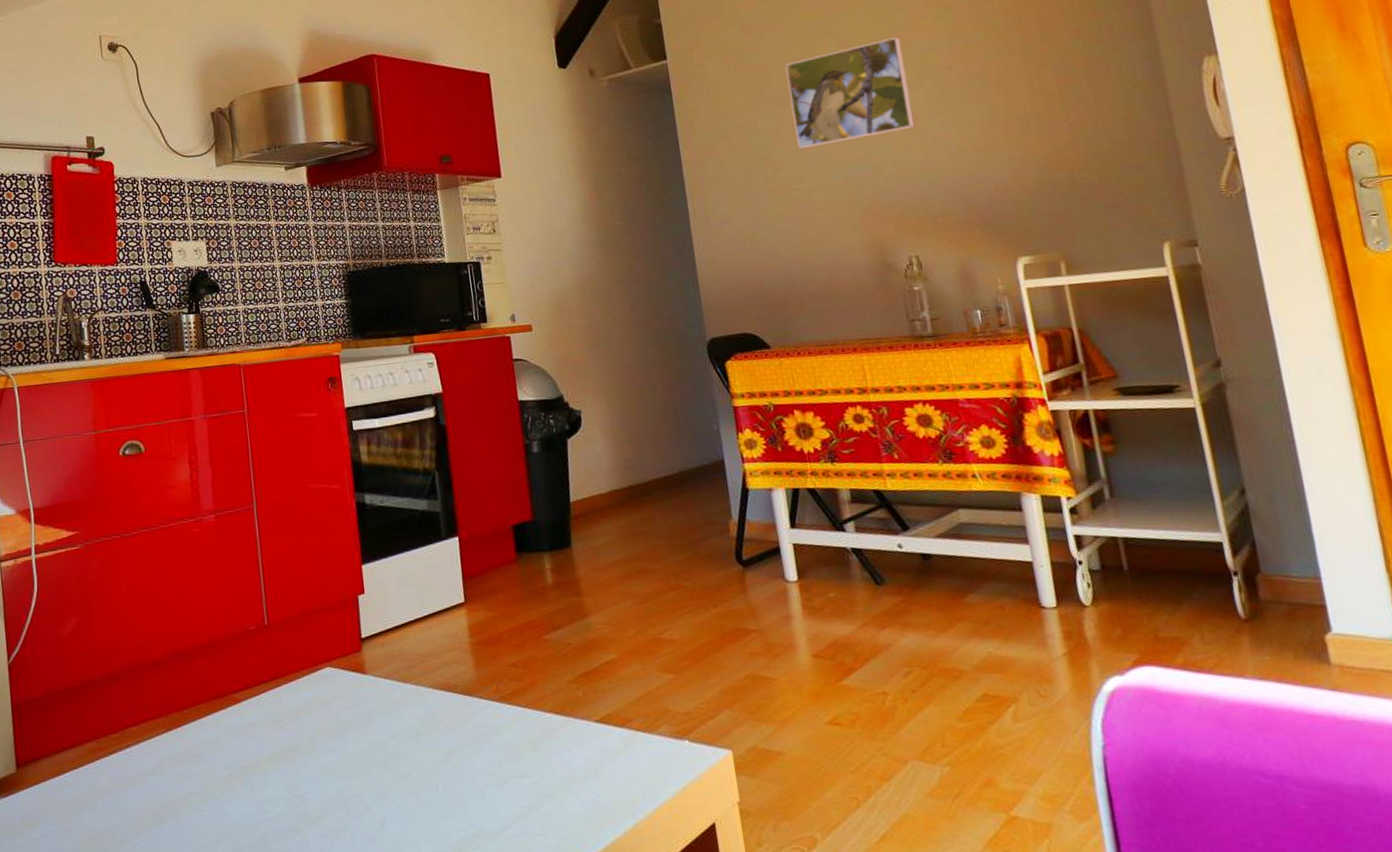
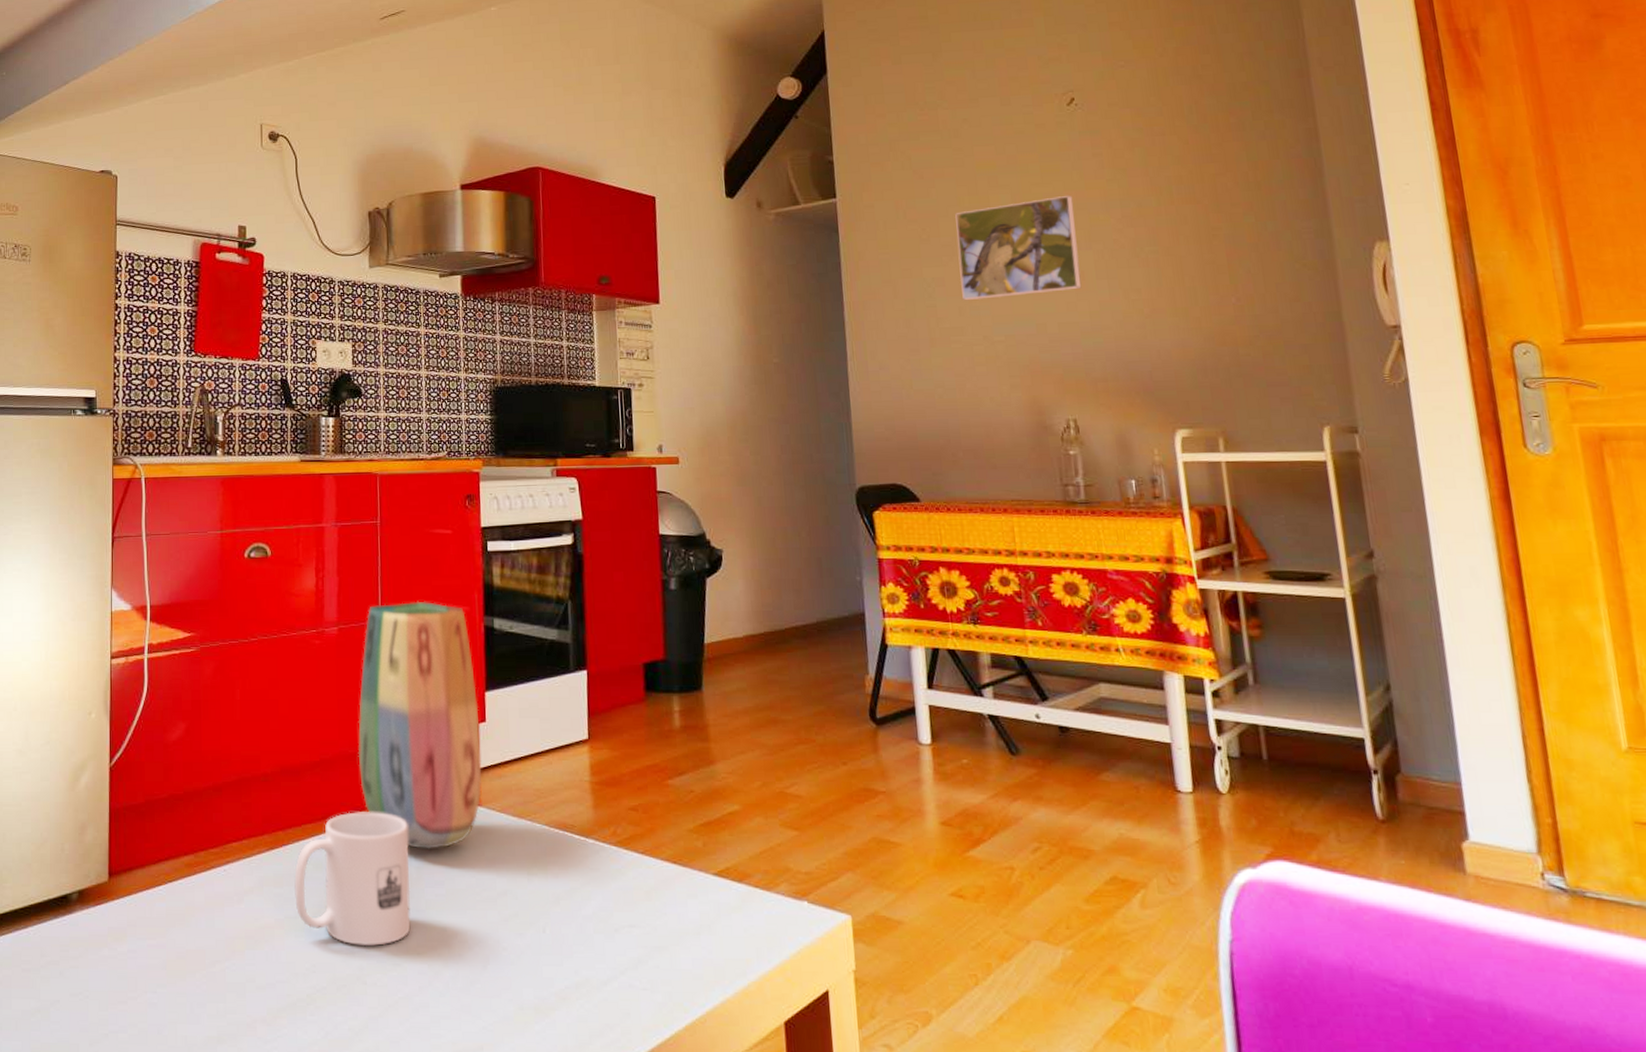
mug: none [193,687,308,815] -> present [294,812,411,946]
vase: none [240,483,366,719] -> present [358,601,482,849]

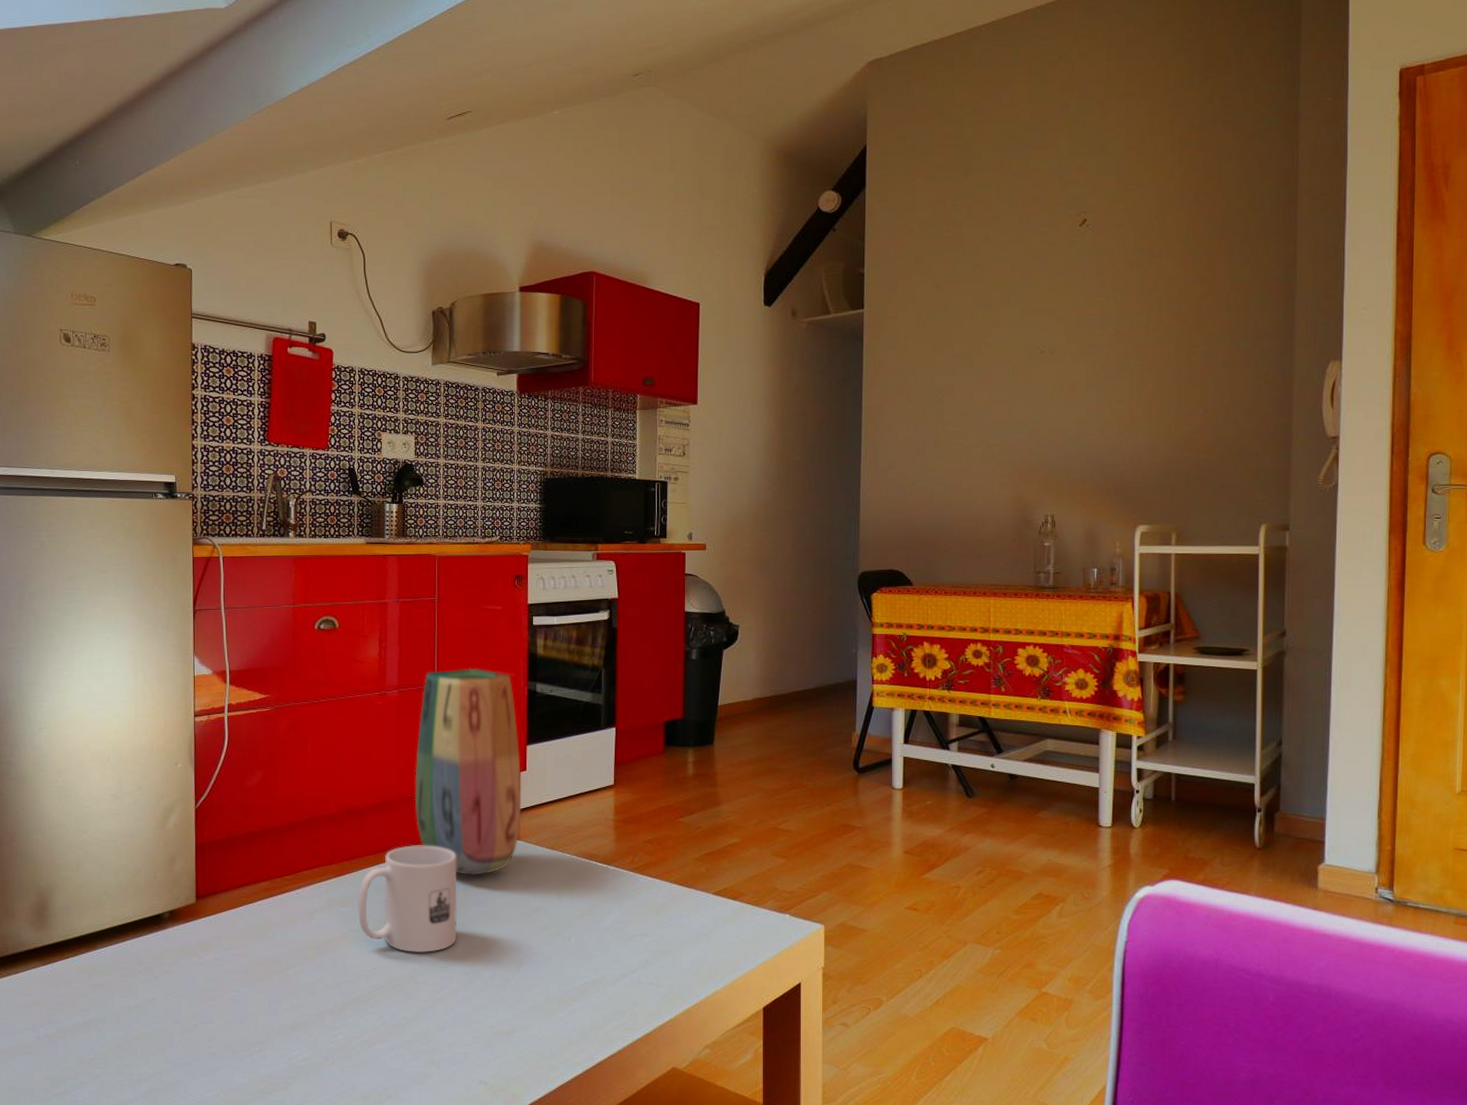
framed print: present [955,195,1082,301] -> none [967,311,1074,407]

